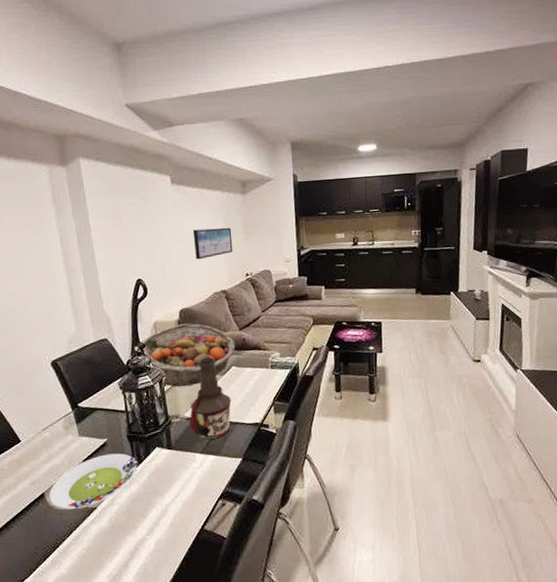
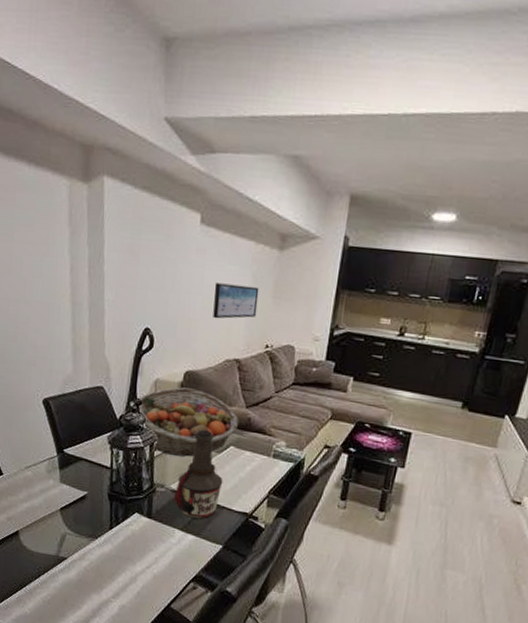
salad plate: present [49,453,139,510] -> none [23,507,116,555]

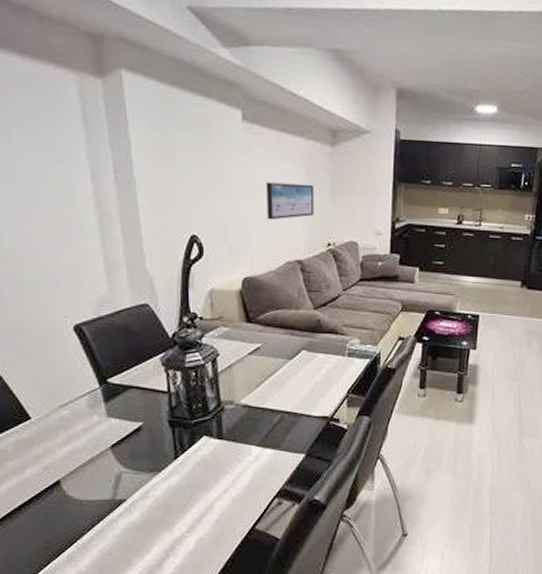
fruit basket: present [137,387,239,457] -> none [190,295,308,368]
bottle: present [172,430,223,519] -> none [245,338,298,431]

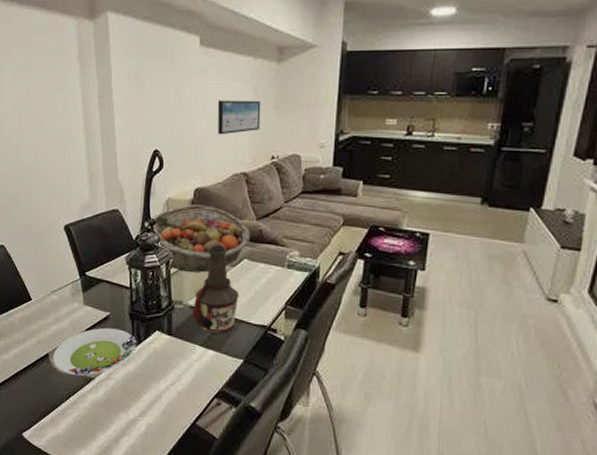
salad plate: none [67,439,181,500] -> present [53,327,138,376]
fruit basket: none [190,295,308,368] -> present [151,204,251,273]
bottle: none [245,338,298,431] -> present [191,245,239,334]

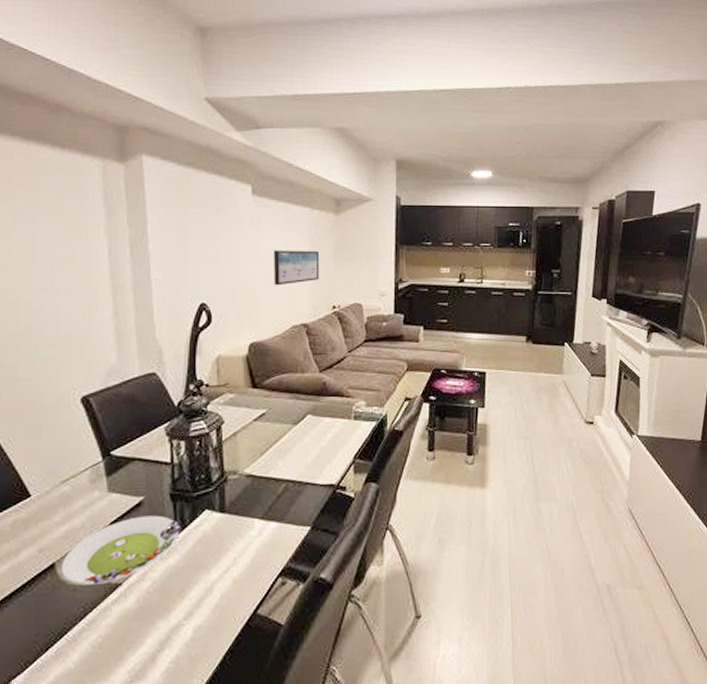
fruit basket: present [151,204,251,273] -> none [197,360,314,436]
bottle: present [191,245,239,334] -> none [248,403,303,503]

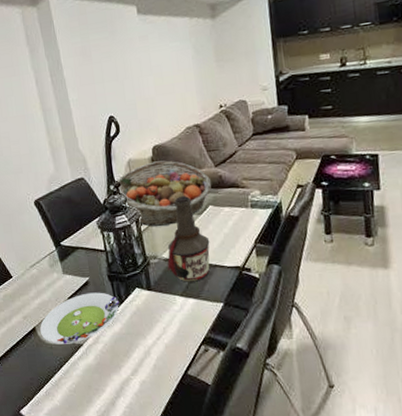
fruit basket: none [197,360,314,436] -> present [115,160,212,227]
bottle: none [248,403,303,503] -> present [167,196,210,282]
wall art: present [273,250,320,286] -> none [161,55,205,93]

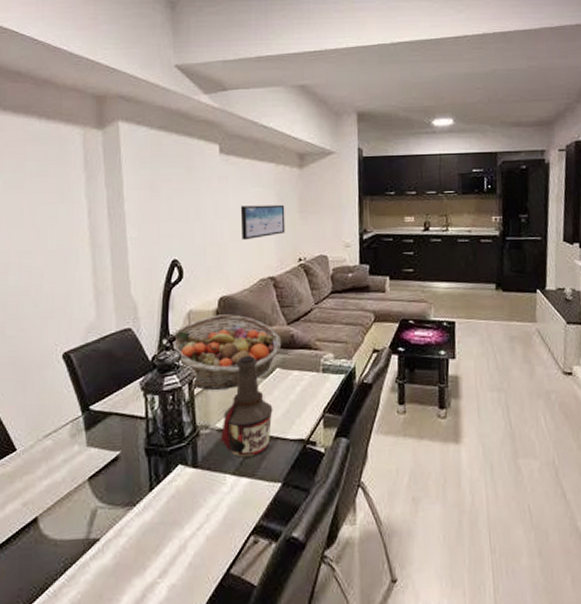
salad plate: present [40,292,120,344] -> none [44,470,156,540]
wall art: none [161,55,205,93] -> present [240,204,286,241]

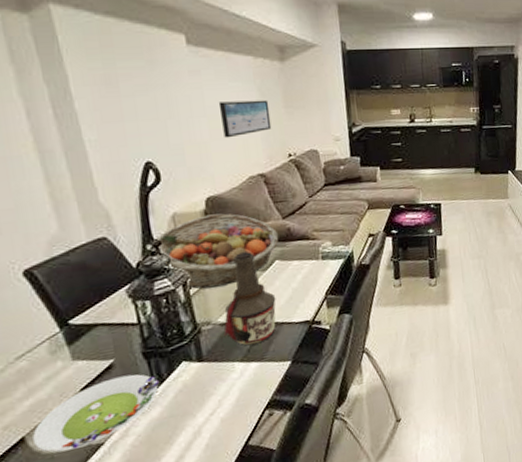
salad plate: none [44,470,156,540] -> present [32,374,160,452]

